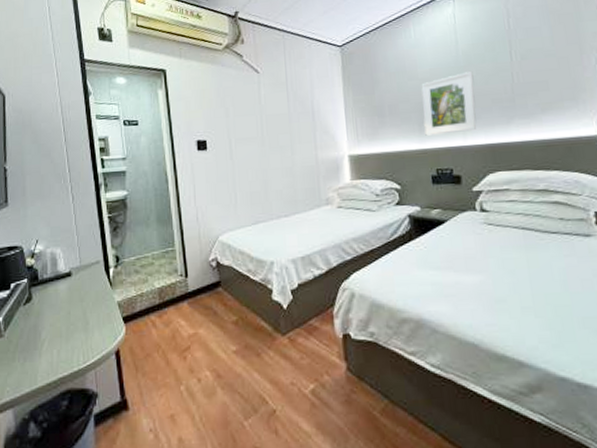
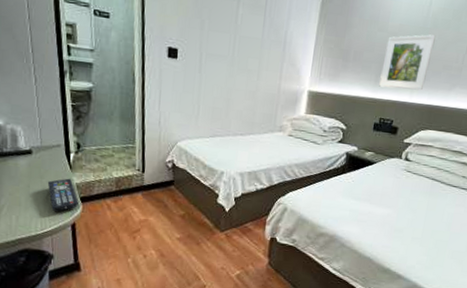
remote control: none [88,297,121,338] -> present [47,178,79,212]

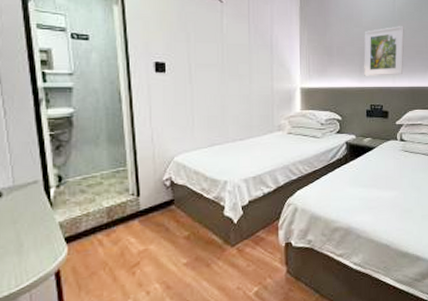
remote control: present [47,178,79,212] -> none [22,217,63,260]

